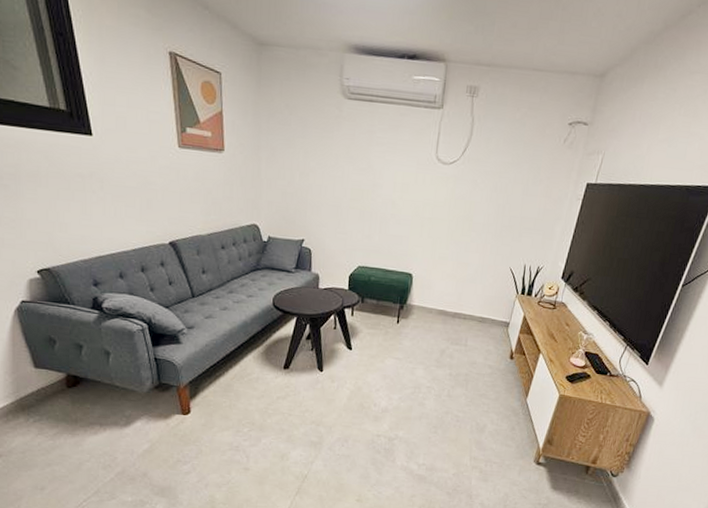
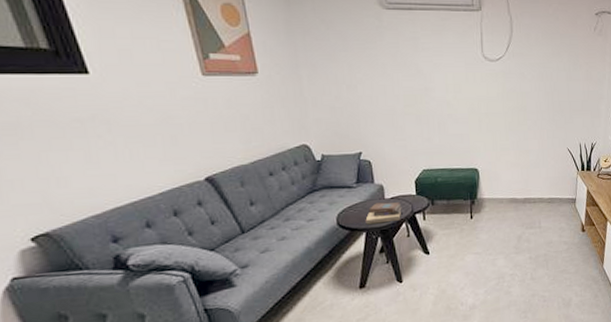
books: none [298,291,333,312] -> present [365,202,402,225]

